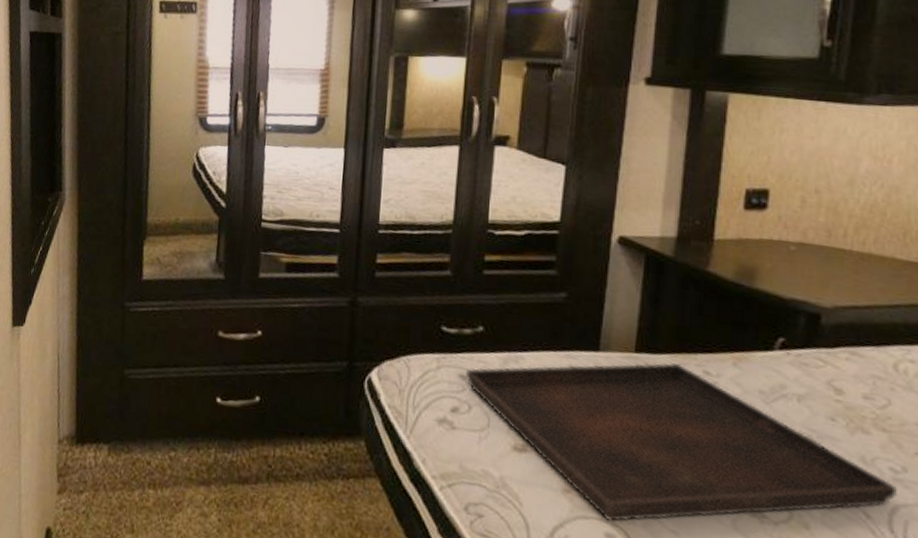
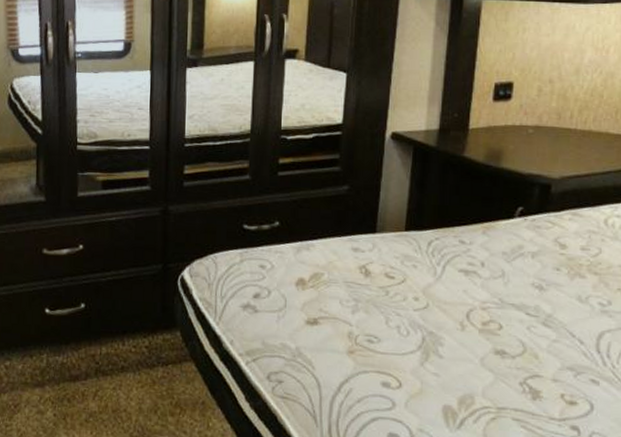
serving tray: present [466,362,897,521] -> none [265,236,603,372]

